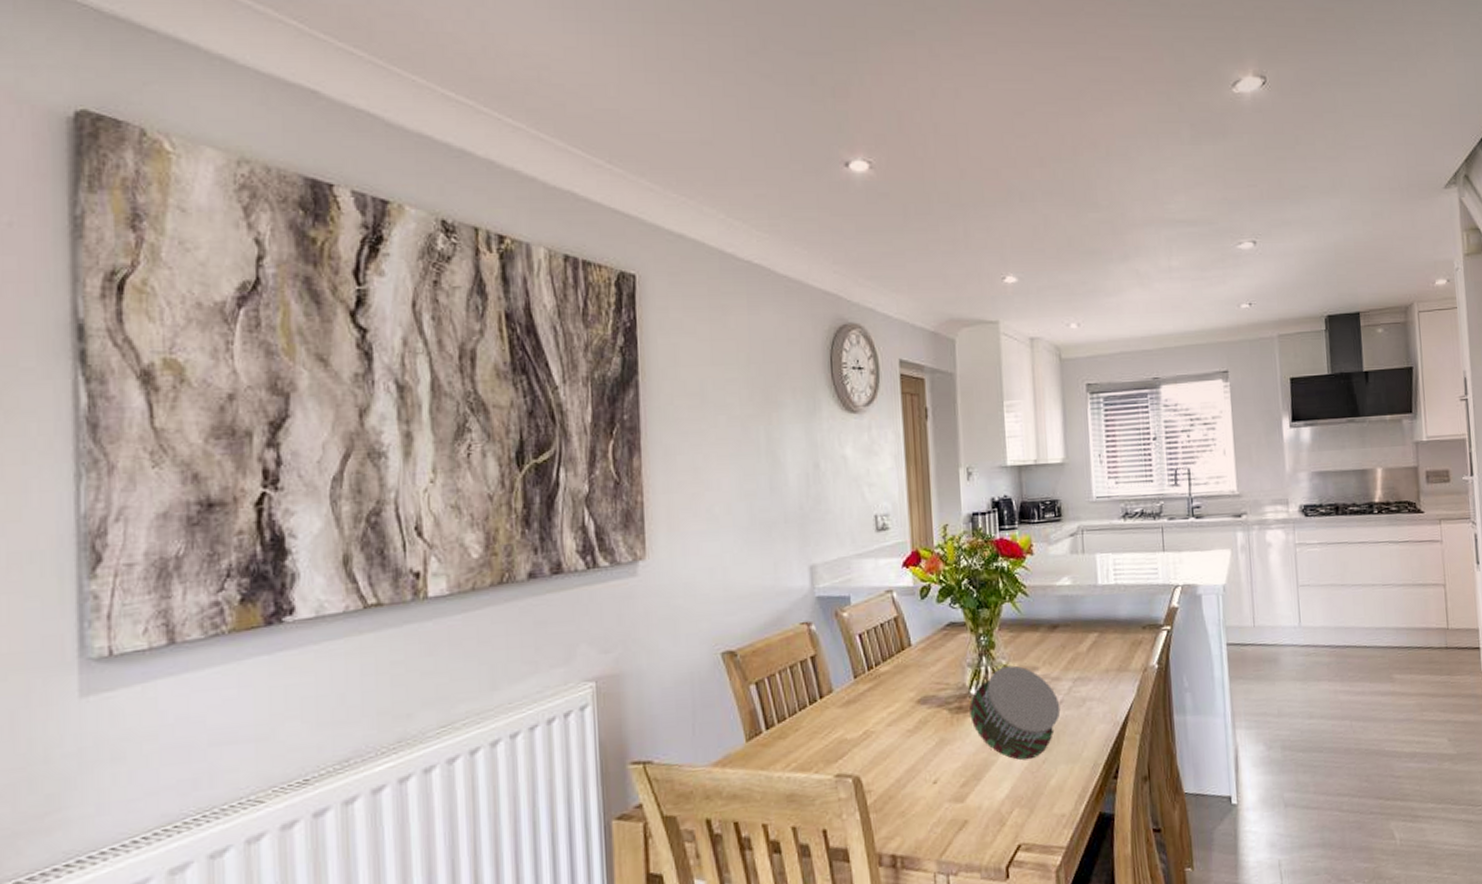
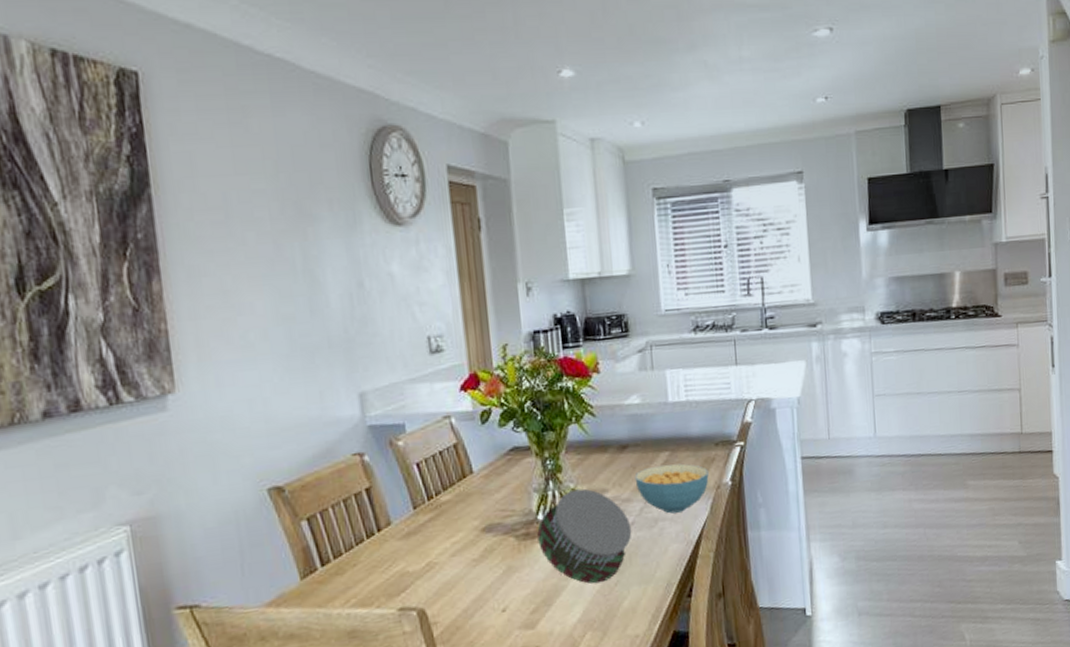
cereal bowl: none [1064,645,1136,694] -> present [635,463,709,514]

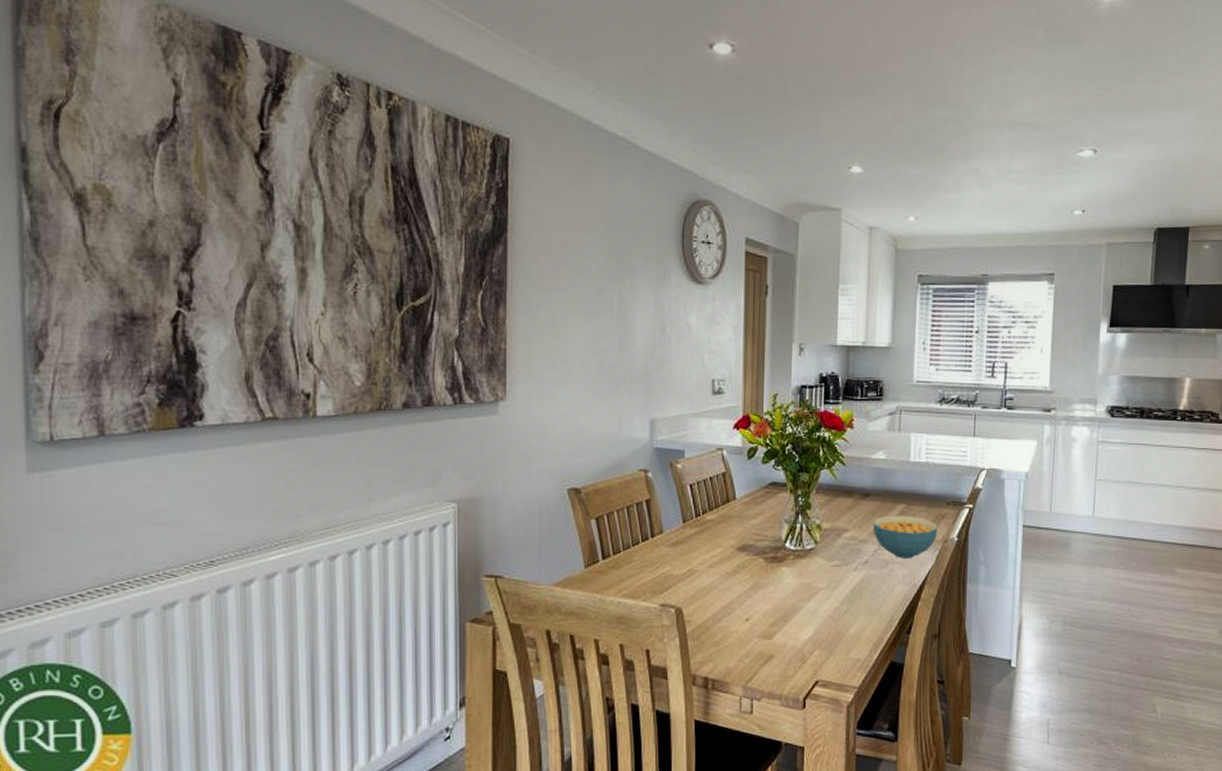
drum: present [537,488,632,584] -> none [783,526,865,609]

